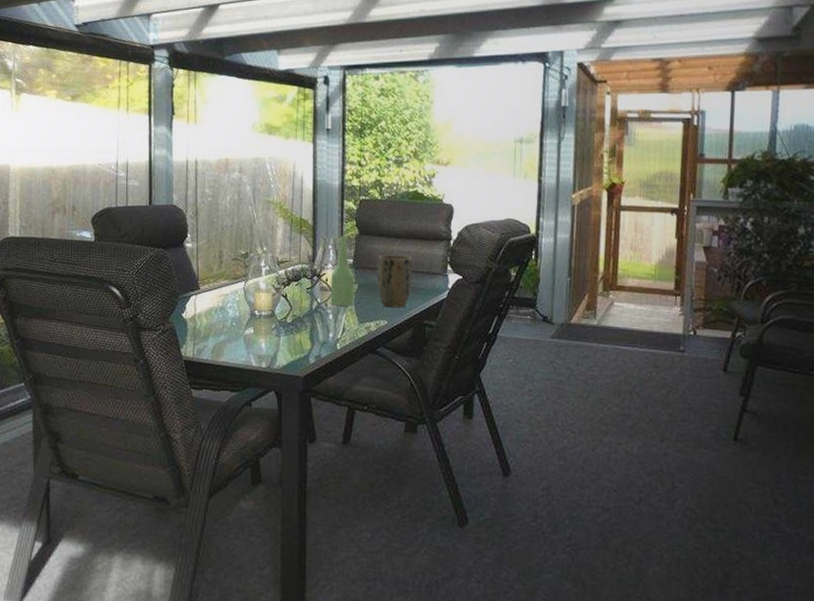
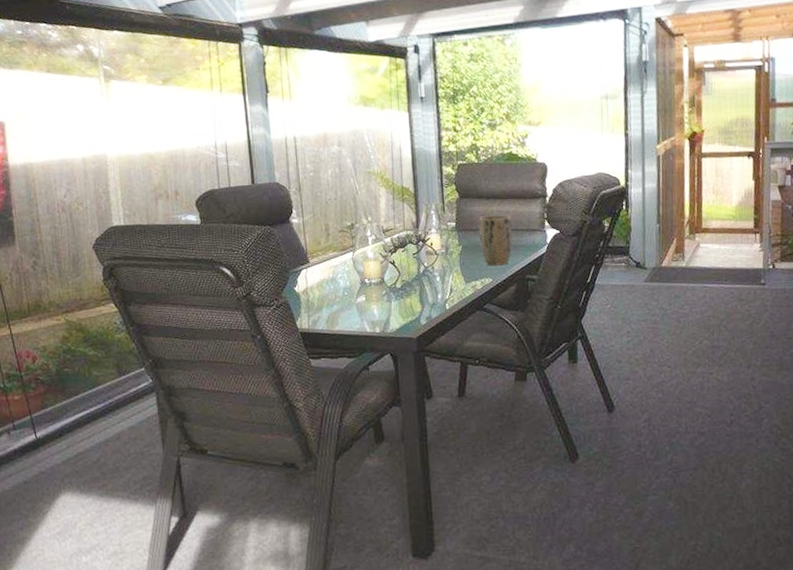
bottle: present [330,235,354,306] -> none [434,200,459,268]

